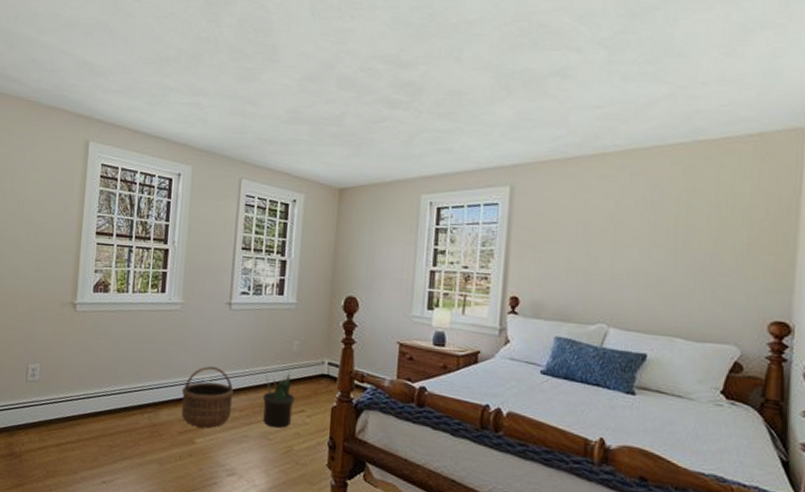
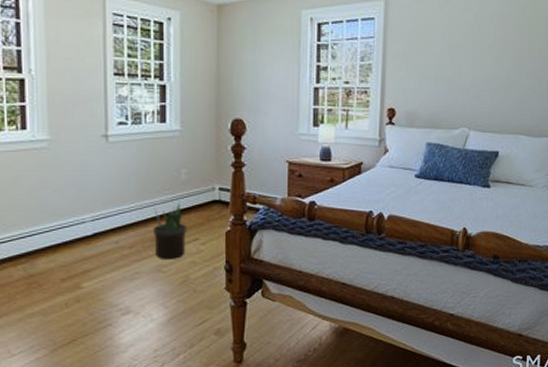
basket: present [181,366,234,427] -> none [59,206,120,270]

